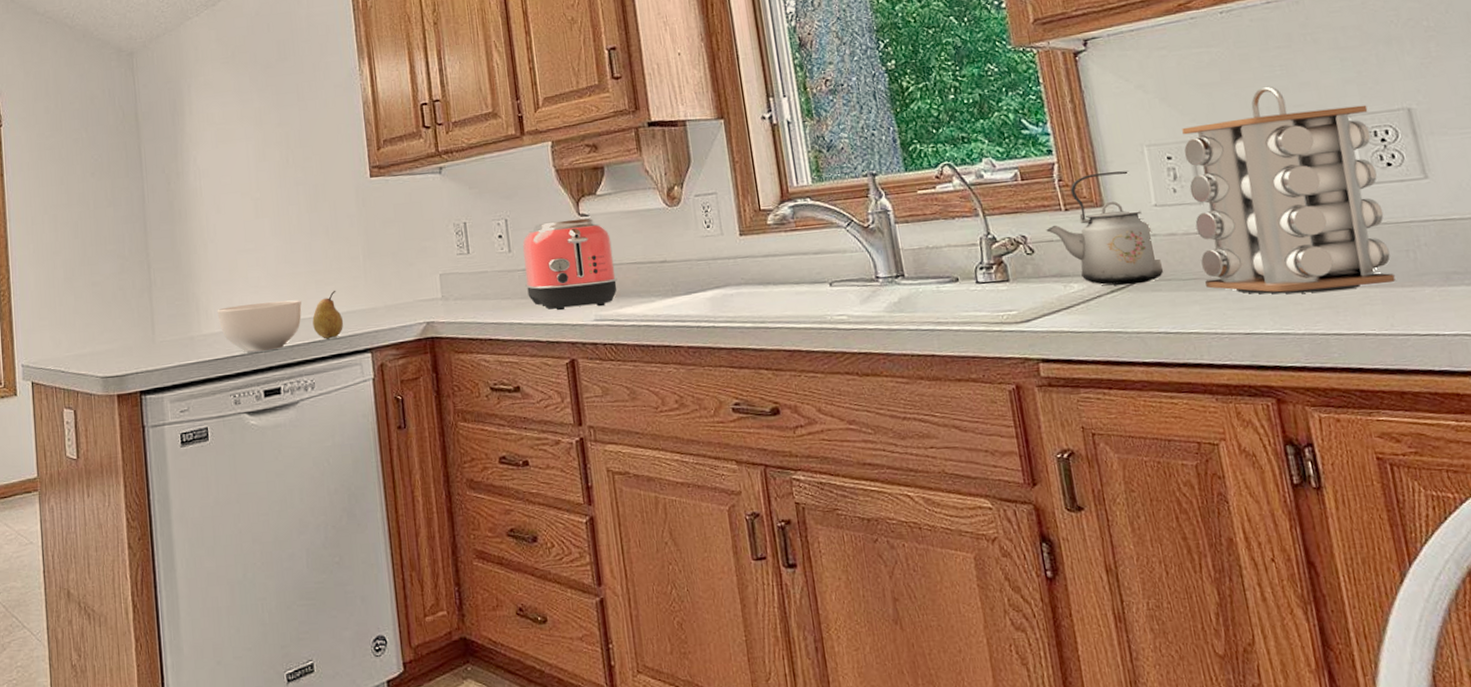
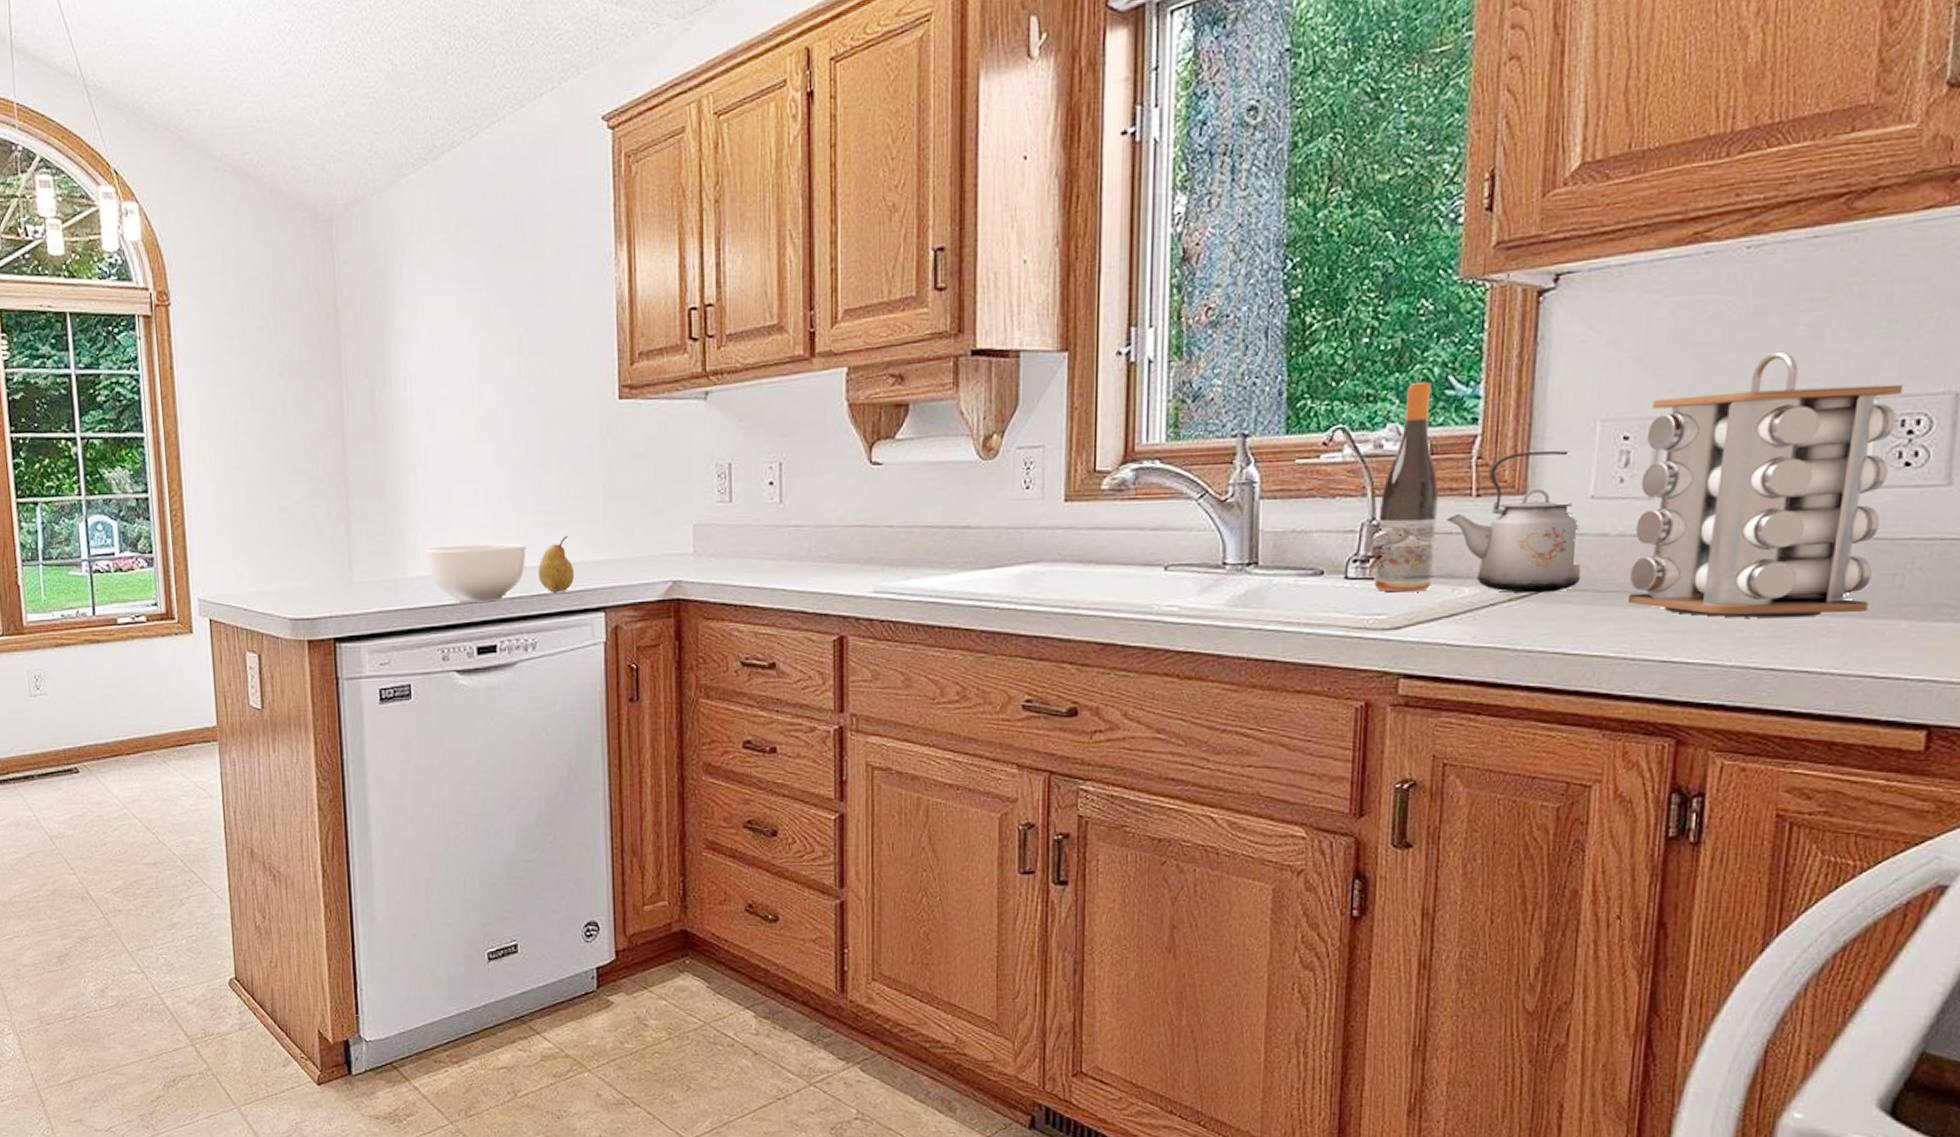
toaster: present [522,218,618,311] -> none [795,467,907,578]
wine bottle: none [990,125,1046,292] -> present [1373,381,1439,593]

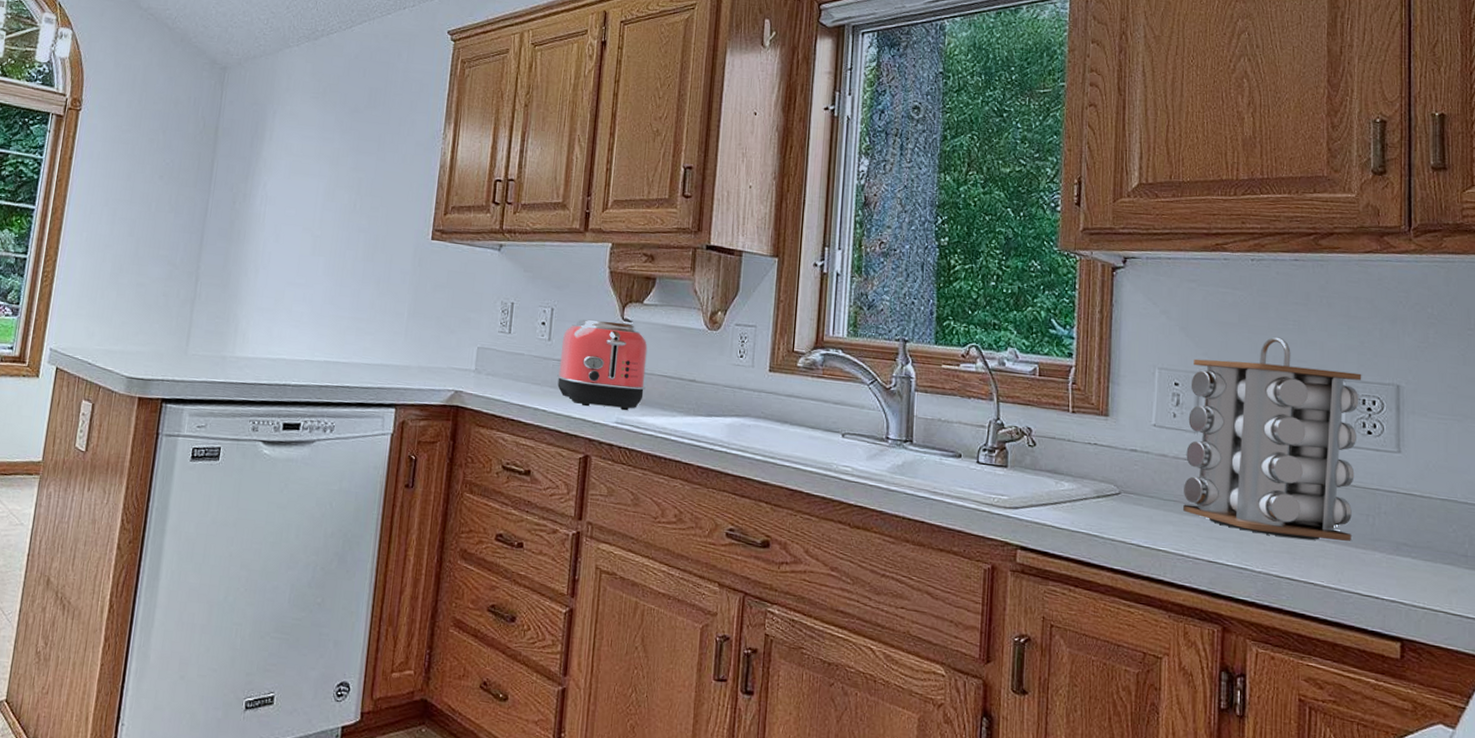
bowl: present [426,543,526,602] -> none [254,334,339,386]
fruit: present [538,535,575,593] -> none [344,340,376,387]
toaster: none [795,467,907,578] -> present [557,319,648,411]
wine bottle: present [1373,381,1439,593] -> none [998,319,1046,482]
kettle: present [1446,450,1581,593] -> none [1051,383,1149,496]

